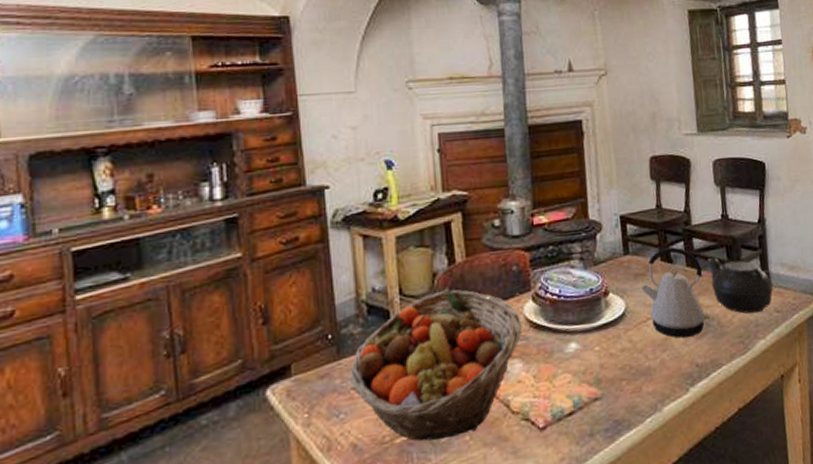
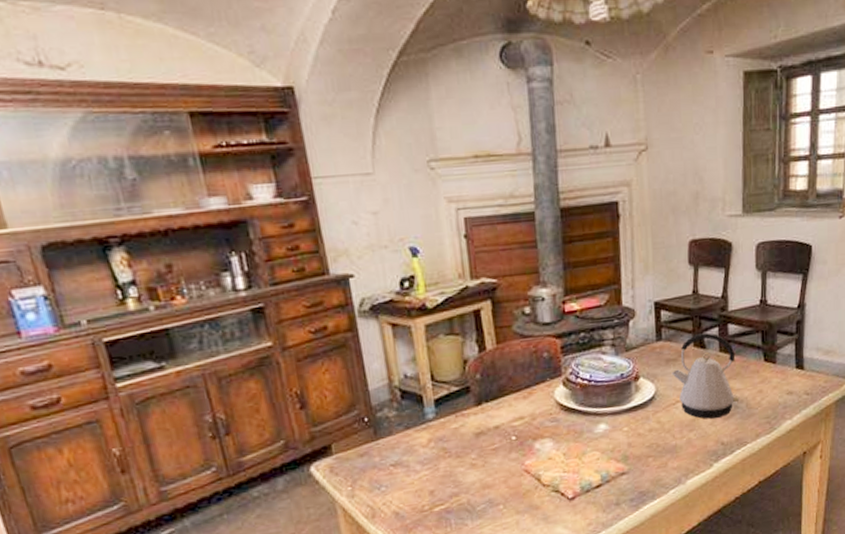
fruit basket: present [350,289,523,442] -> none [388,375,553,510]
teapot: present [708,257,773,314] -> none [742,342,806,396]

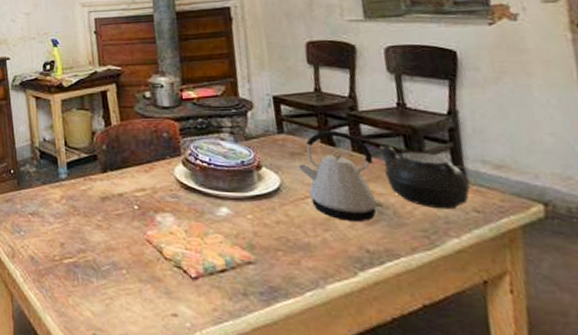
teapot: none [742,342,806,396] -> present [379,145,470,210]

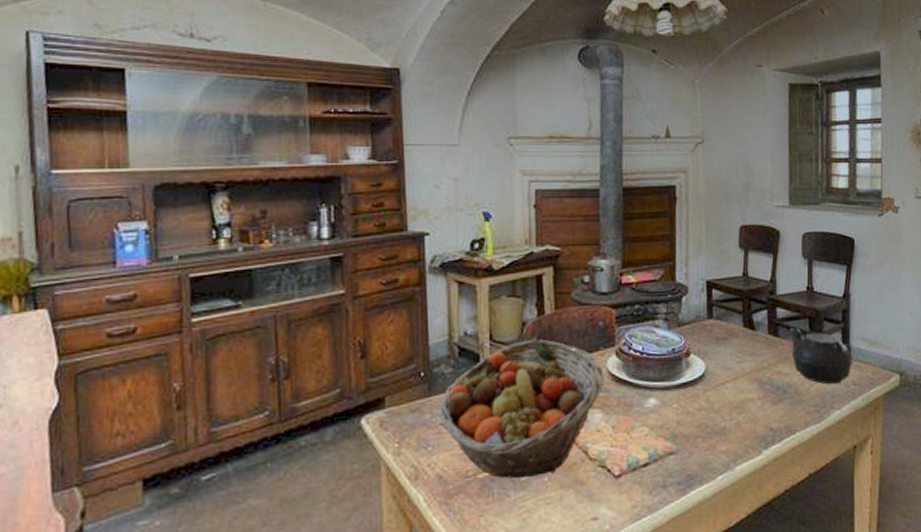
fruit basket: none [28,146,174,269] -> present [440,339,605,479]
kettle: present [297,131,384,221] -> none [722,315,788,402]

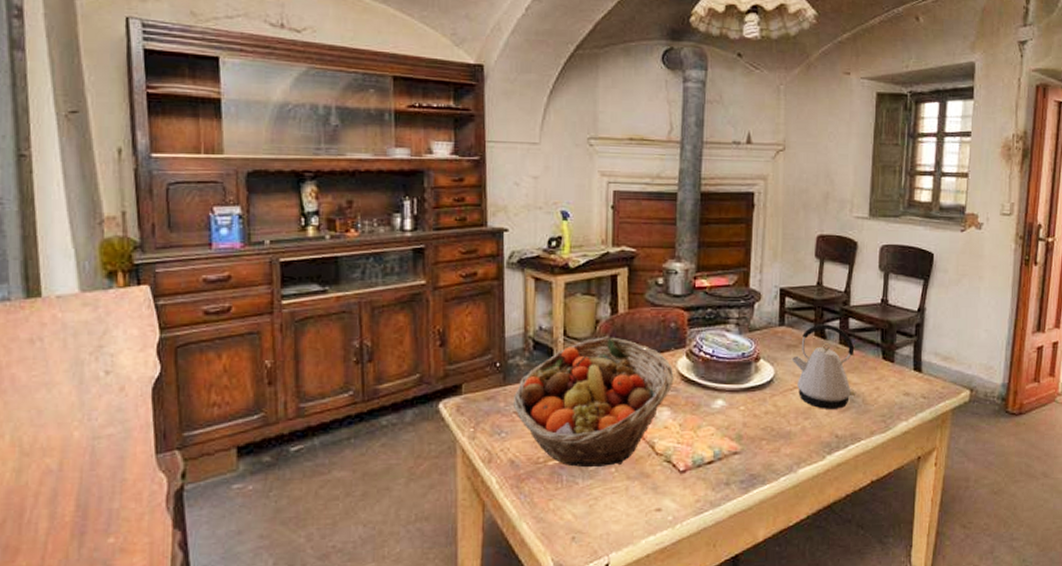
kettle: none [722,315,788,402] -> present [791,324,856,409]
teapot: present [790,327,853,385] -> none [861,338,924,396]

